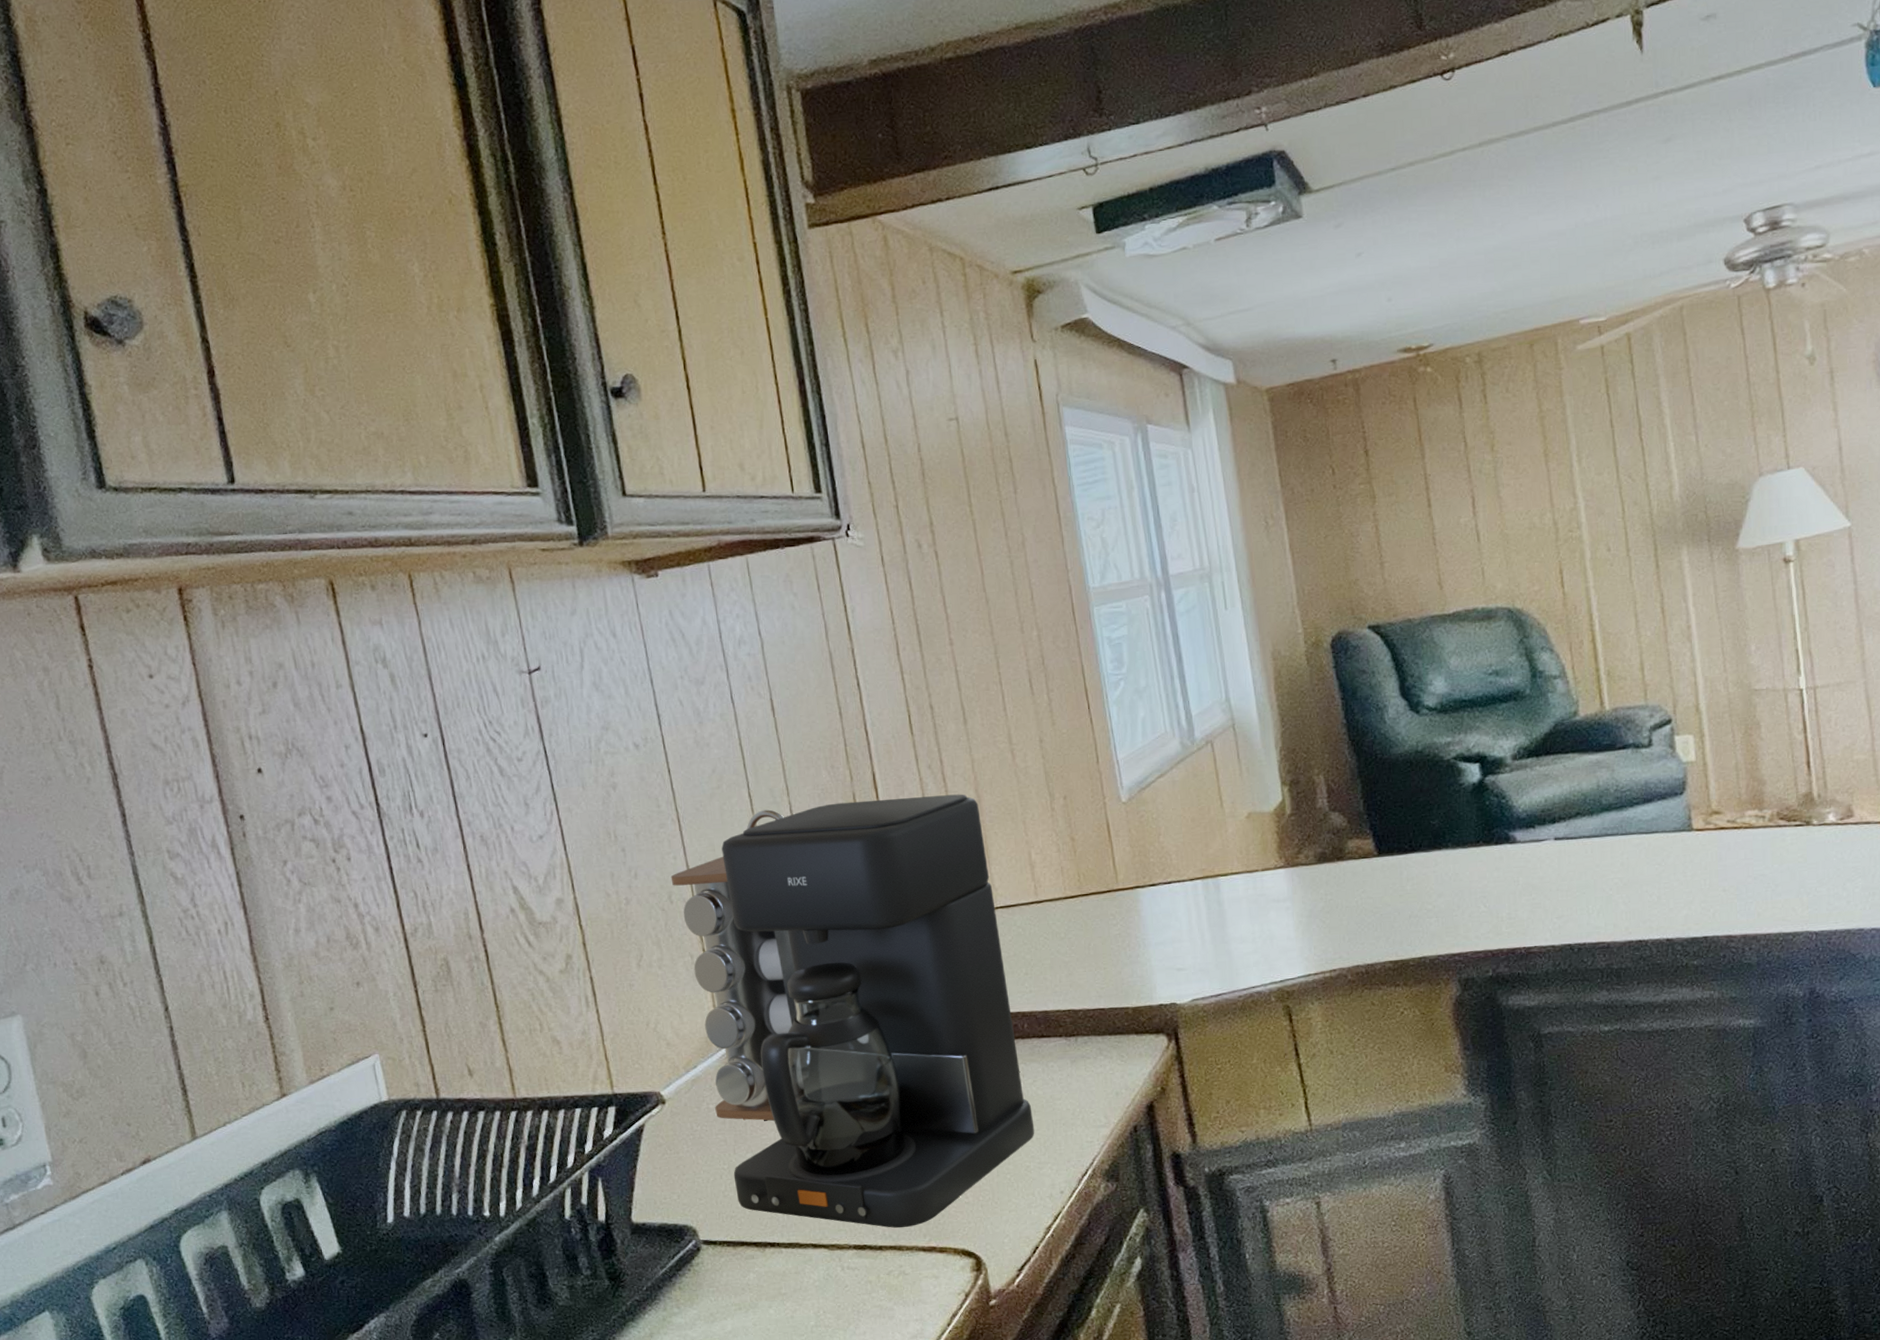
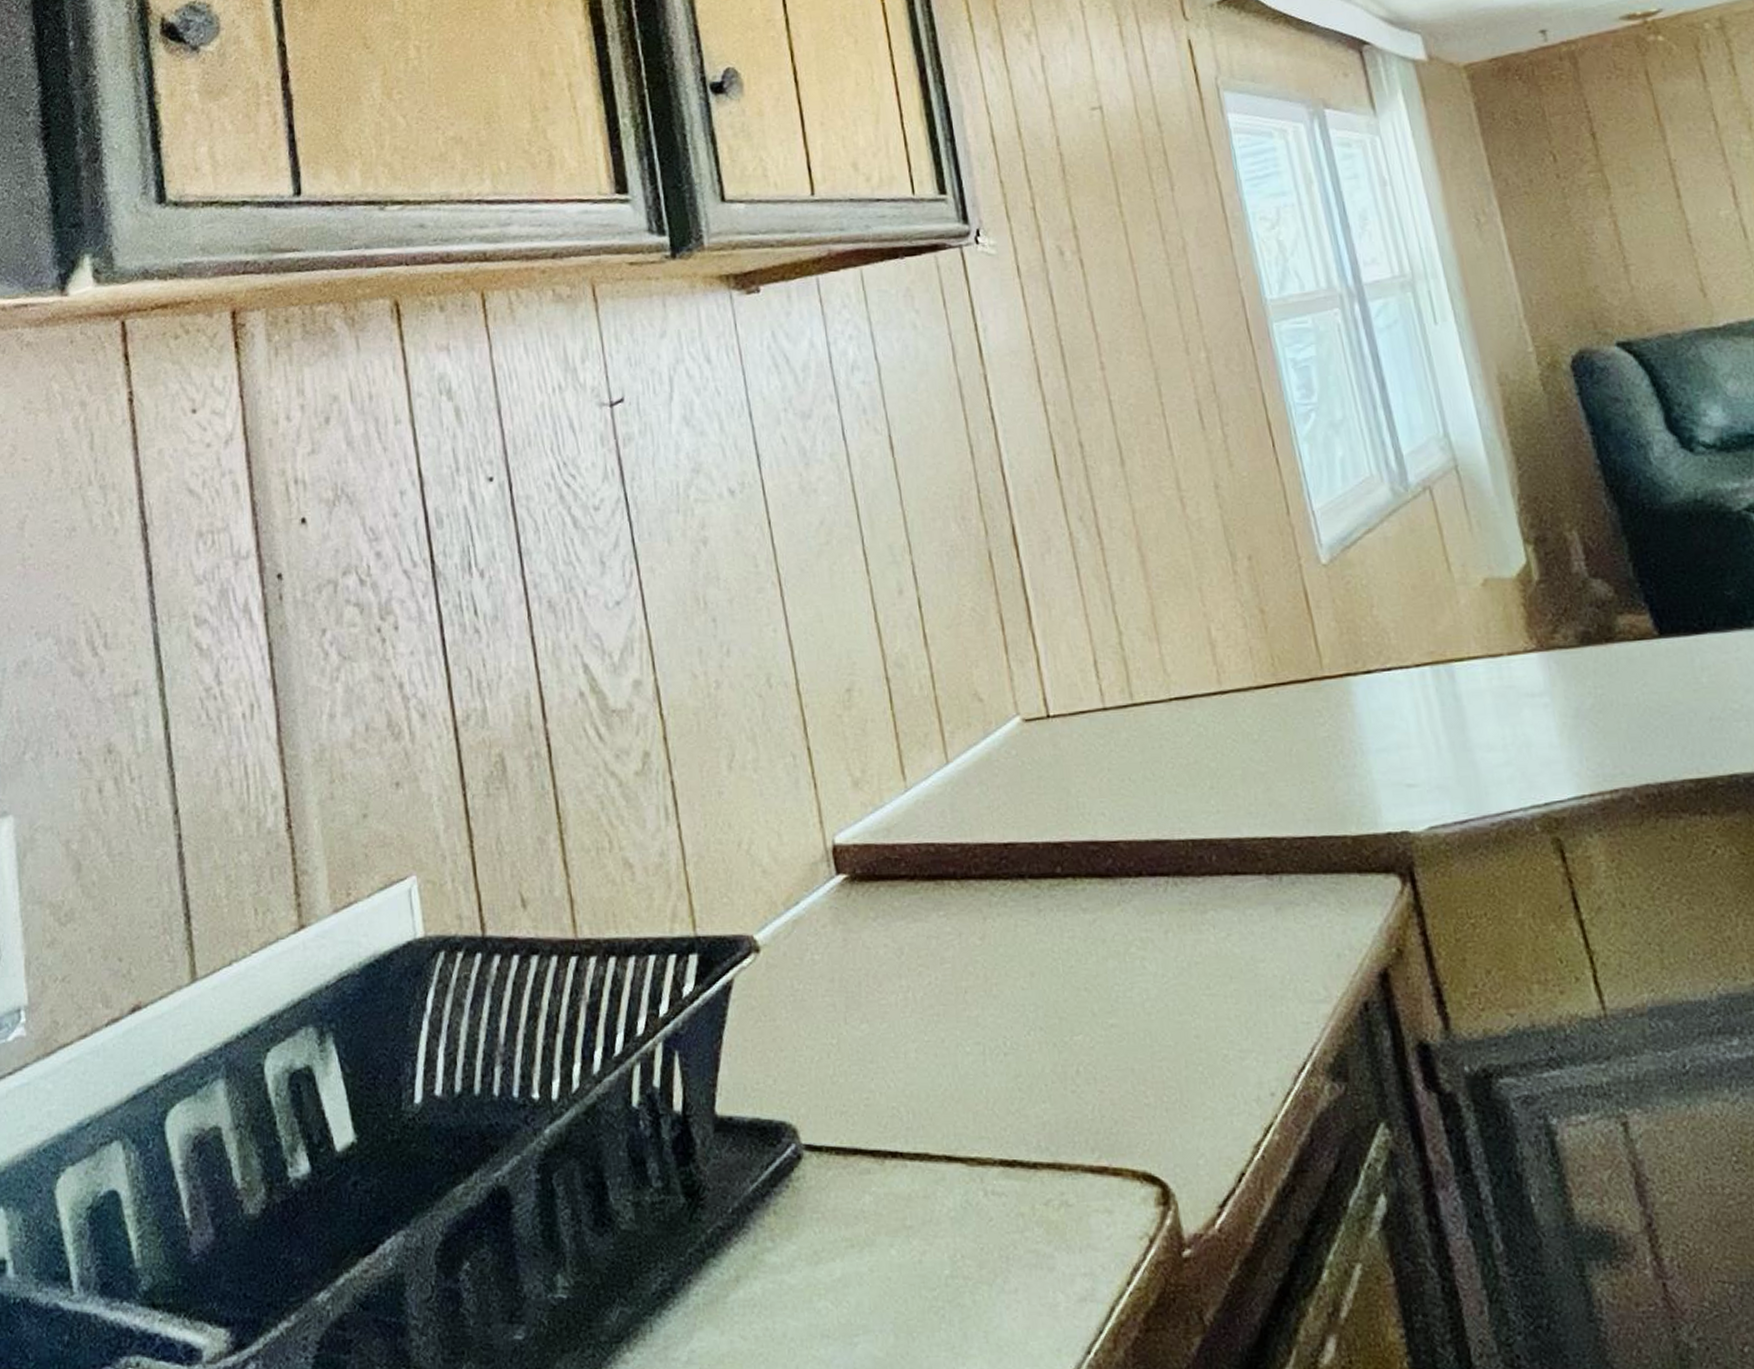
spice rack: present [670,809,797,1122] -> none [769,571,924,981]
coffee maker: present [721,794,1035,1228] -> none [831,552,1233,1138]

